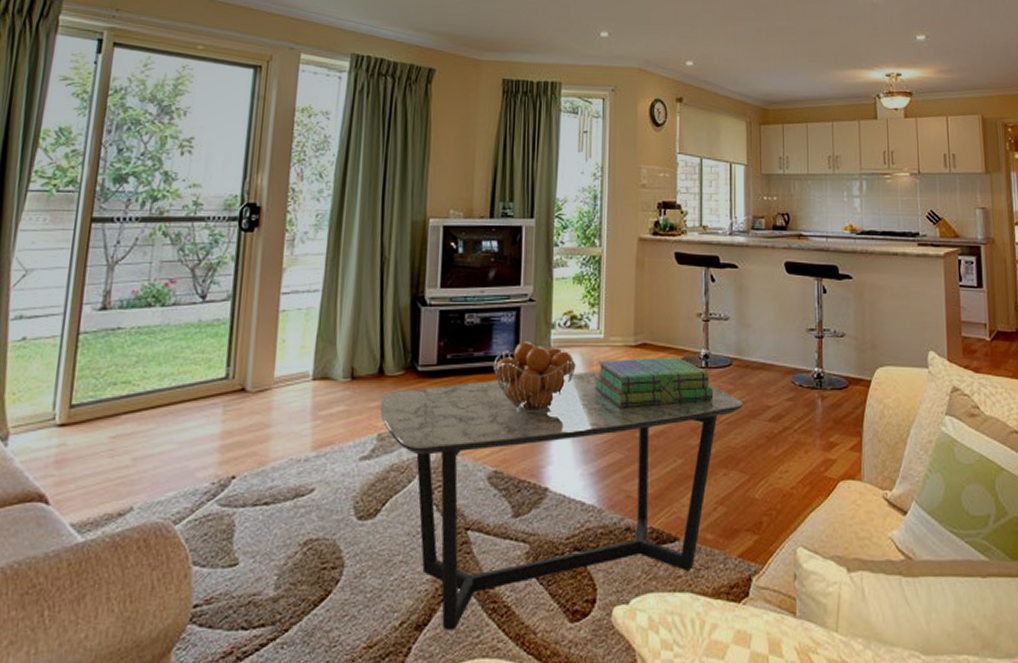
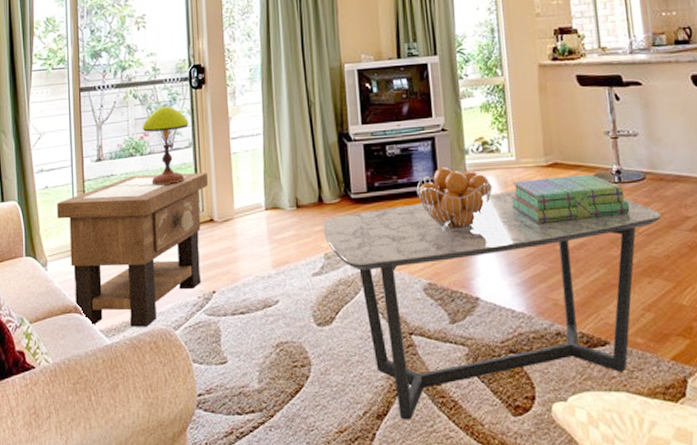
side table: none [33,331,246,520] -> present [57,172,208,327]
table lamp: none [65,249,231,349] -> present [76,106,189,193]

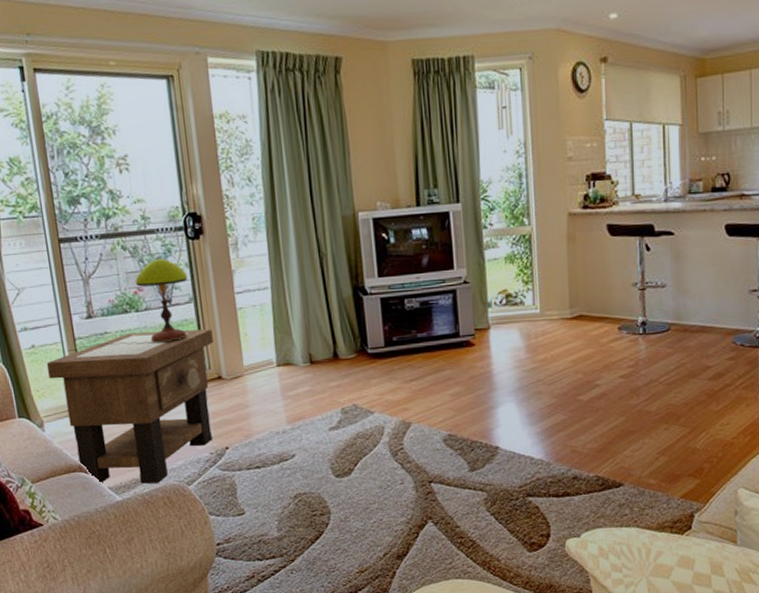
coffee table: present [323,191,661,420] -> none [339,343,682,559]
fruit basket: present [416,167,493,232] -> none [436,321,515,385]
stack of books: present [510,174,630,223] -> none [533,326,653,375]

